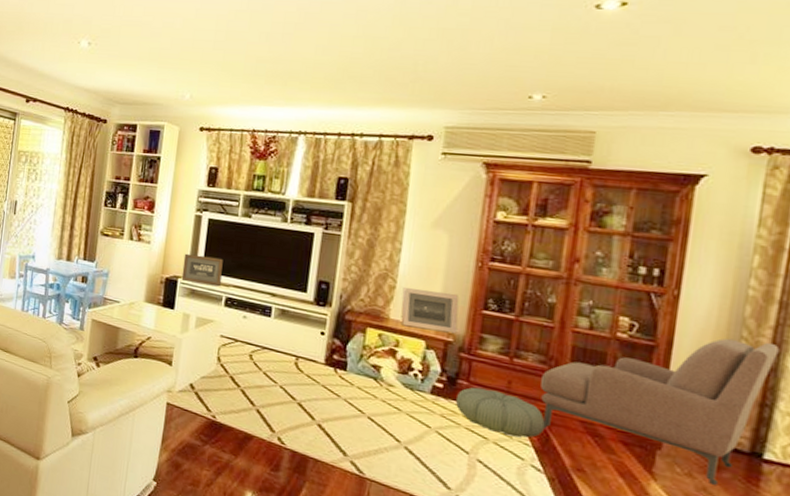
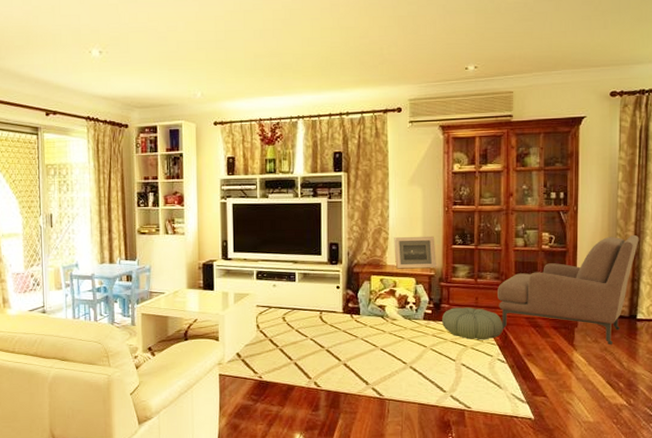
picture frame: present [181,253,223,287] -> none [216,237,250,264]

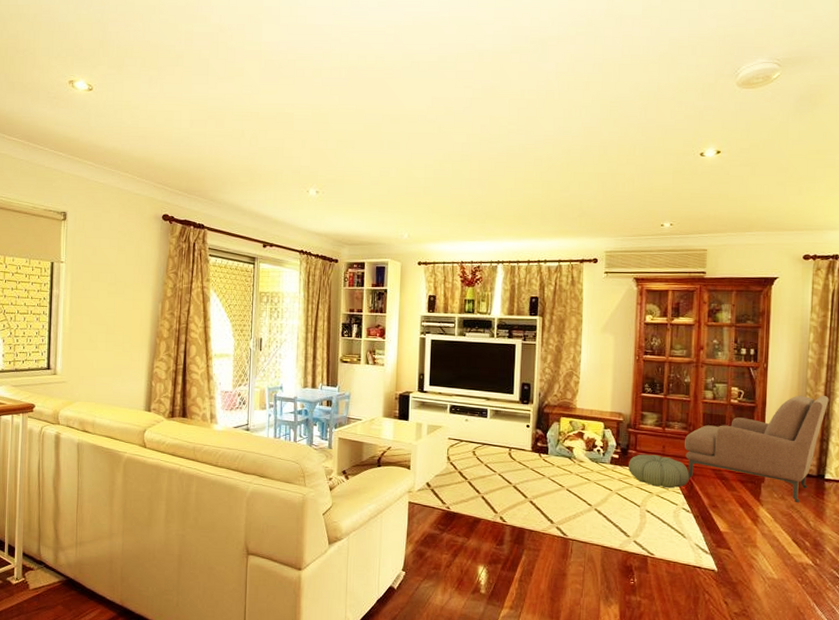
picture frame: present [394,237,436,269] -> none [584,382,625,414]

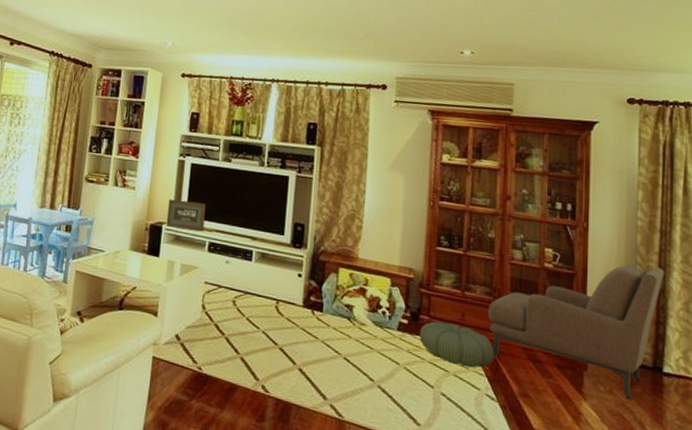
picture frame: none [412,371,446,397] -> present [166,199,206,232]

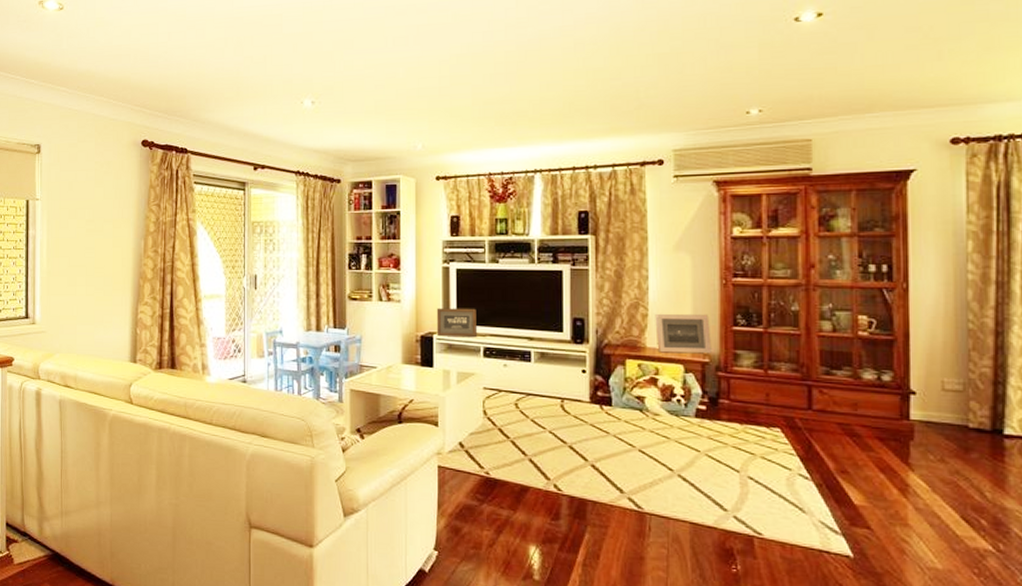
picture frame: none [368,227,417,271] -> present [655,314,712,354]
pouf: present [420,321,495,368] -> none [721,404,806,449]
armchair: present [488,264,664,400] -> none [796,322,1003,467]

